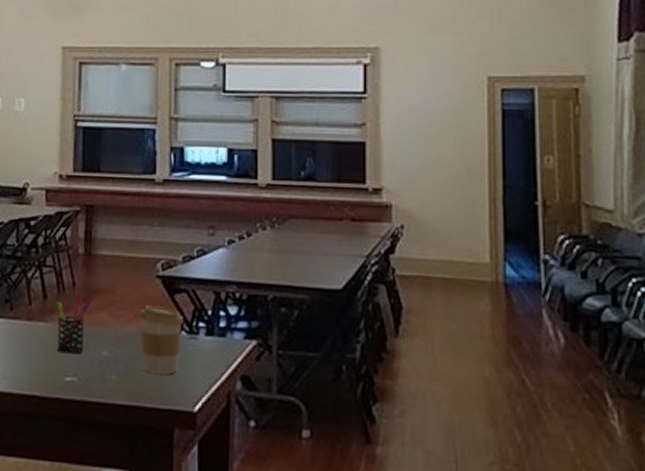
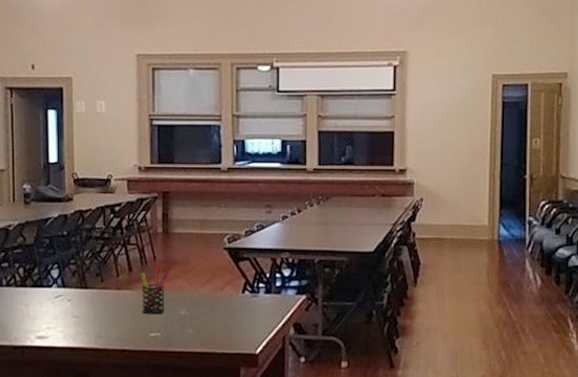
coffee cup: present [138,306,184,374] -> none [210,272,247,326]

